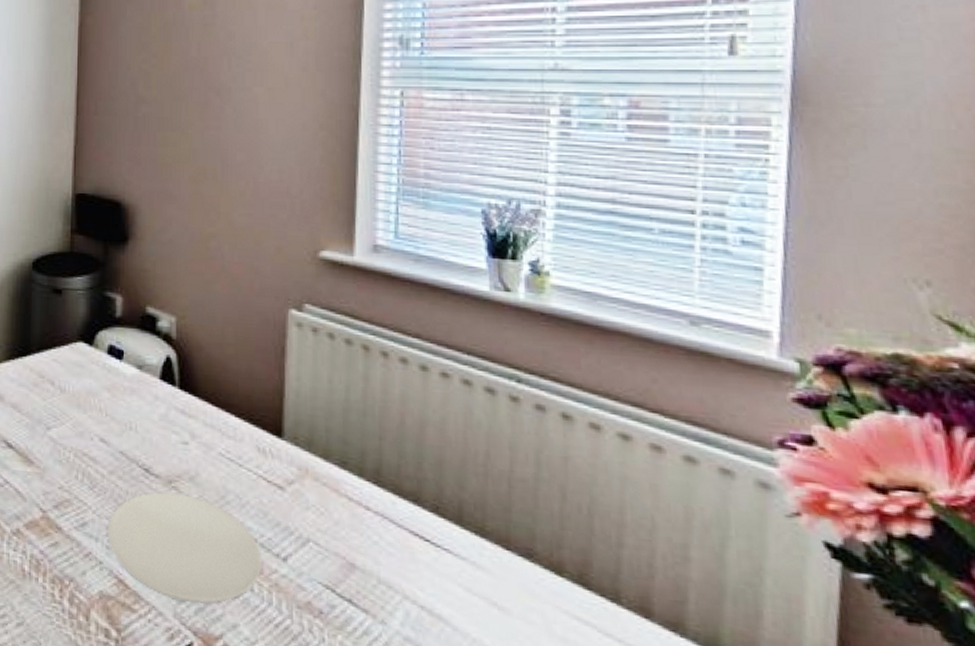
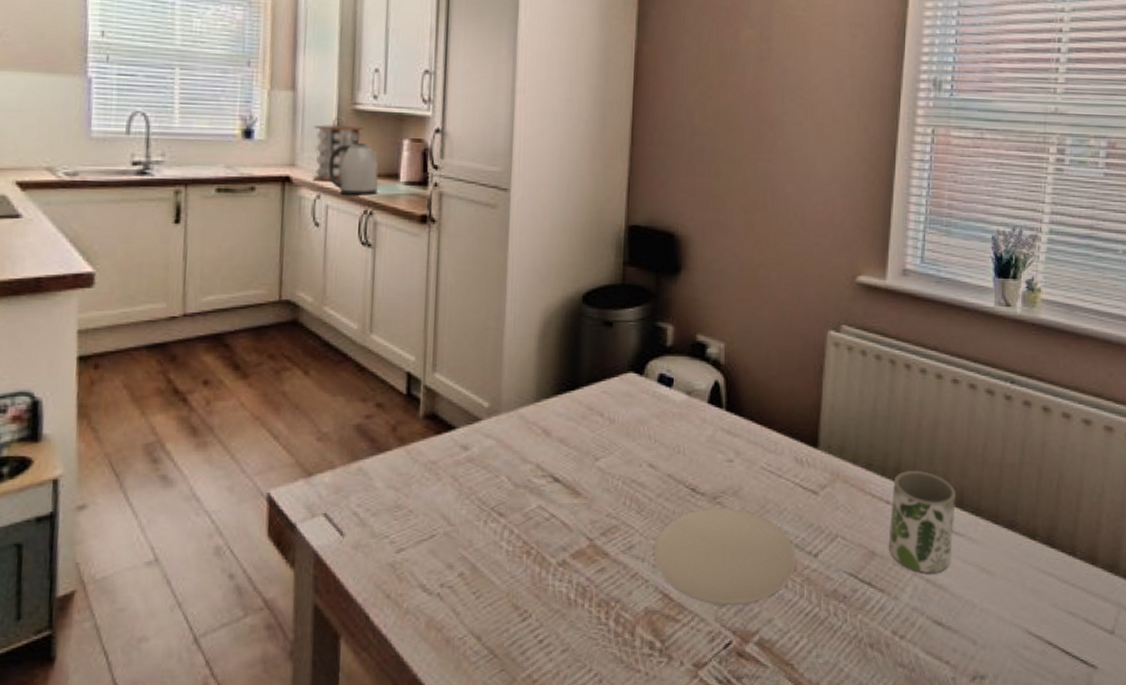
mug: none [370,474,454,600] -> present [888,471,956,573]

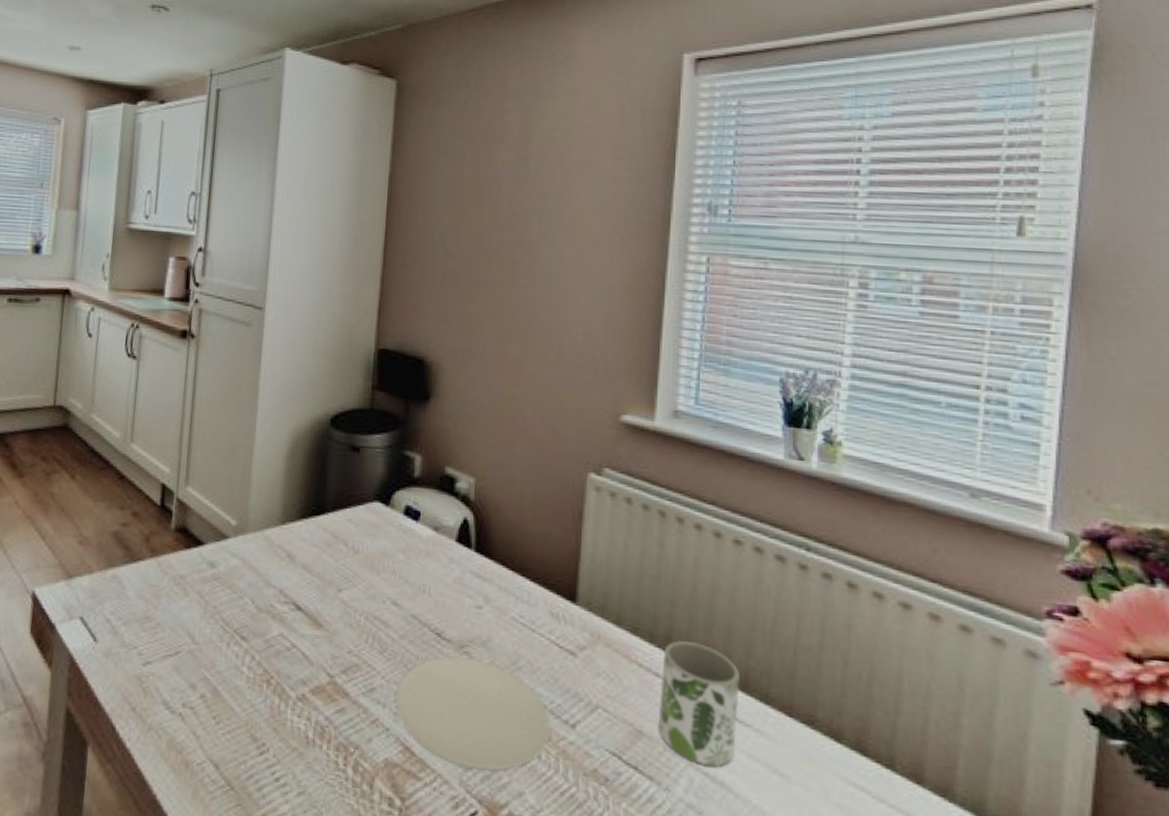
spice rack: present [312,117,364,182] -> none [88,235,135,296]
kettle: present [328,143,379,197] -> none [102,260,146,310]

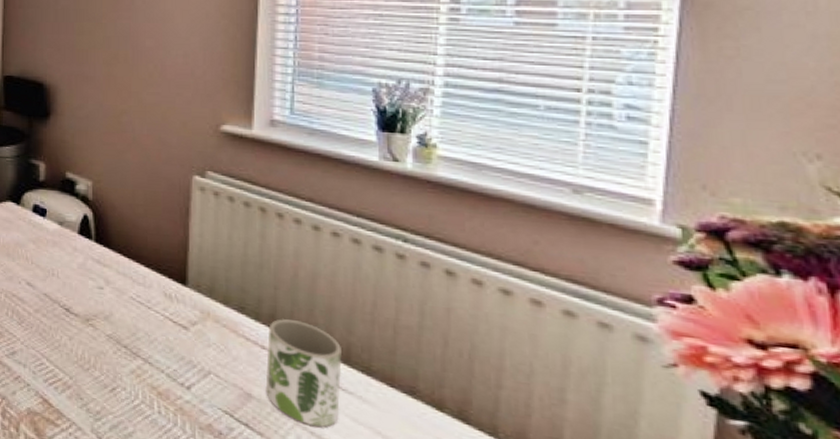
plate: present [395,657,551,772] -> none [33,328,169,422]

